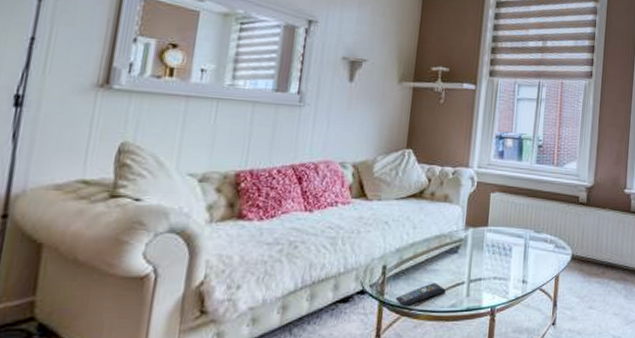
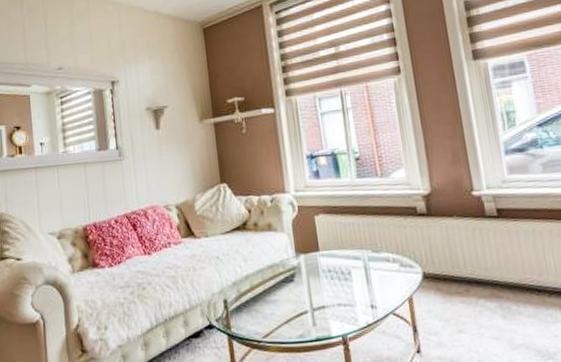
remote control: present [395,283,446,307] -> none [242,313,290,340]

